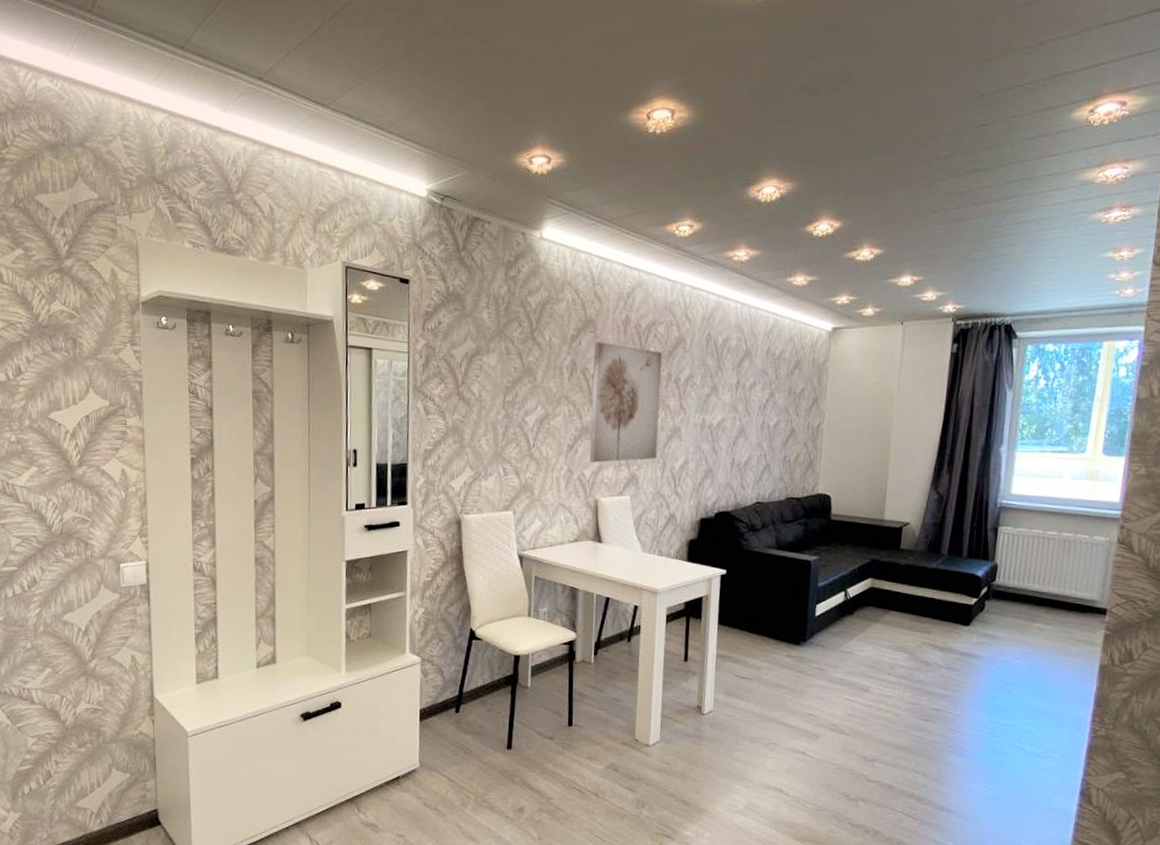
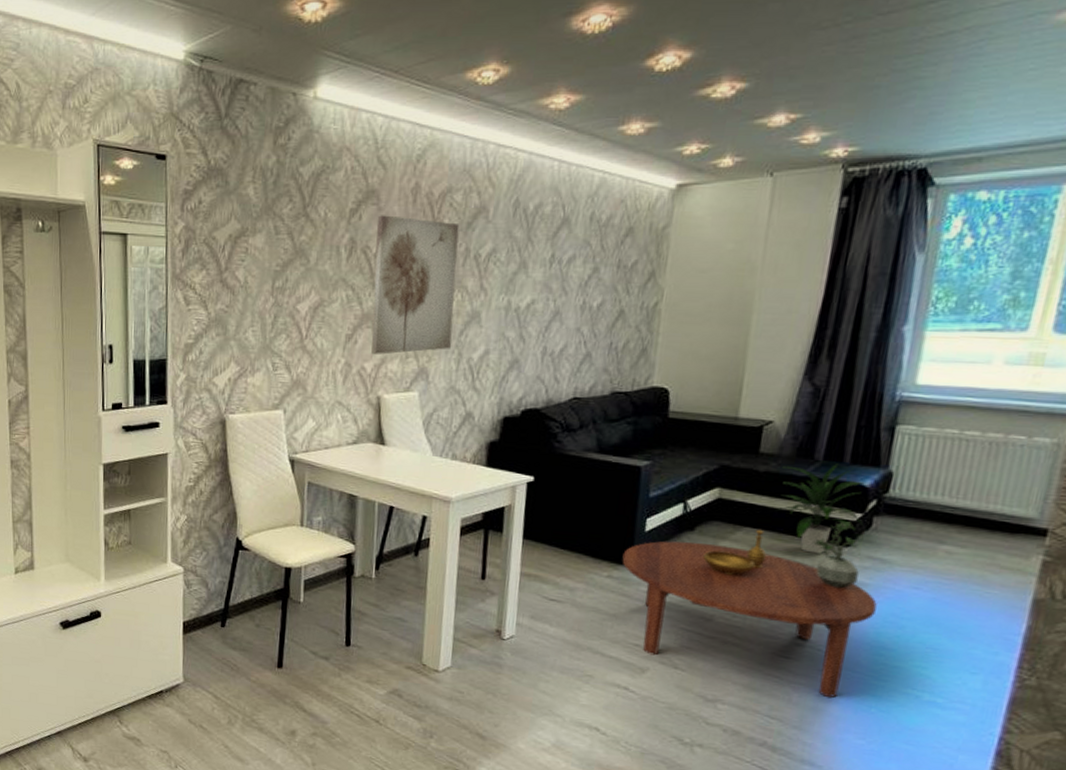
coffee table: none [798,624,991,754] -> present [622,541,877,698]
decorative bowl: none [860,612,909,653] -> present [703,529,767,576]
indoor plant: none [916,557,978,633] -> present [778,463,863,554]
potted plant: none [942,605,977,661] -> present [813,521,859,589]

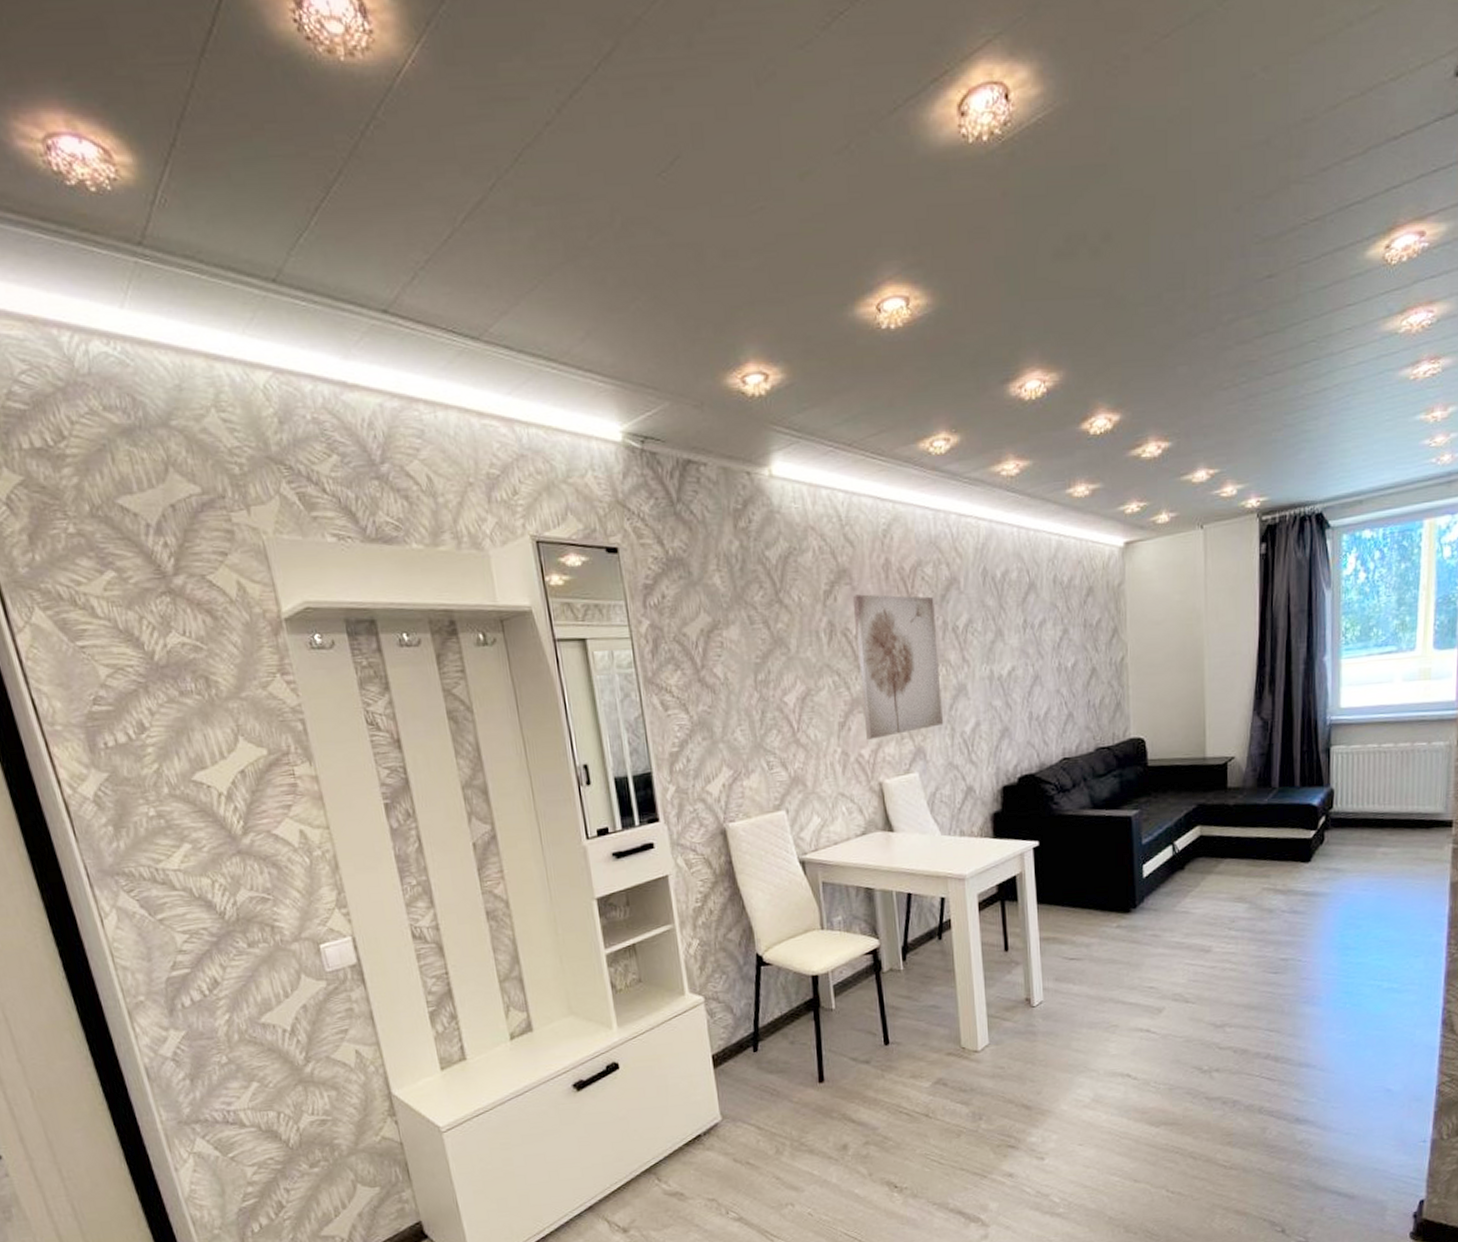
coffee table: present [622,541,877,698] -> none [1127,879,1338,1003]
decorative bowl: present [703,529,767,576] -> none [1195,858,1247,907]
indoor plant: present [778,463,863,554] -> none [1247,788,1317,874]
potted plant: present [813,521,859,589] -> none [1281,839,1320,902]

